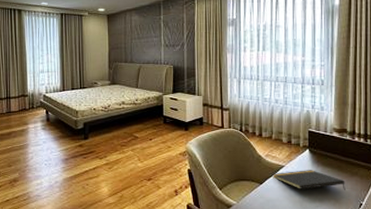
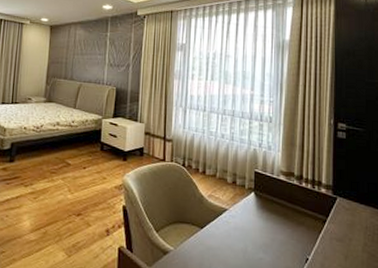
notepad: present [271,170,345,190] -> none [213,215,291,242]

